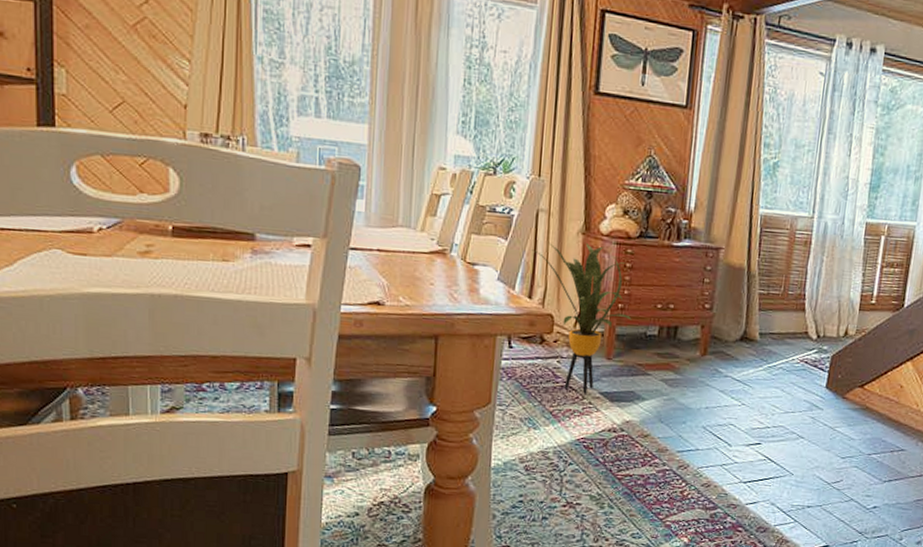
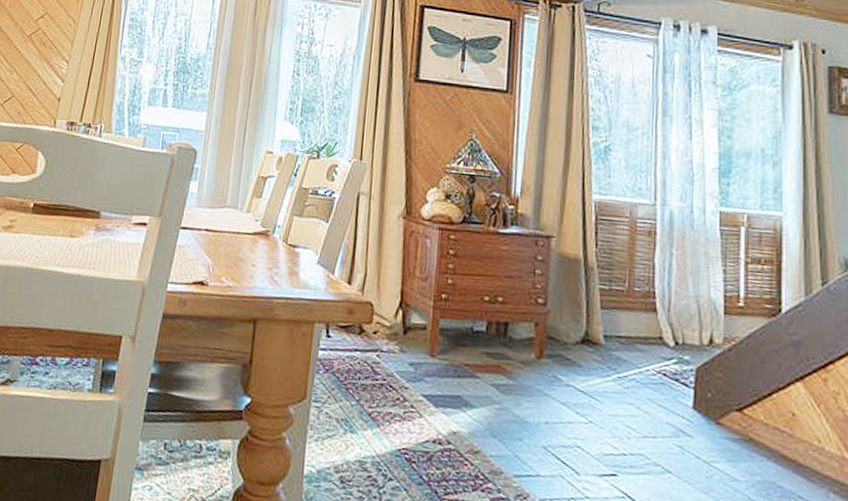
house plant: present [530,242,632,394] -> none [350,226,457,396]

